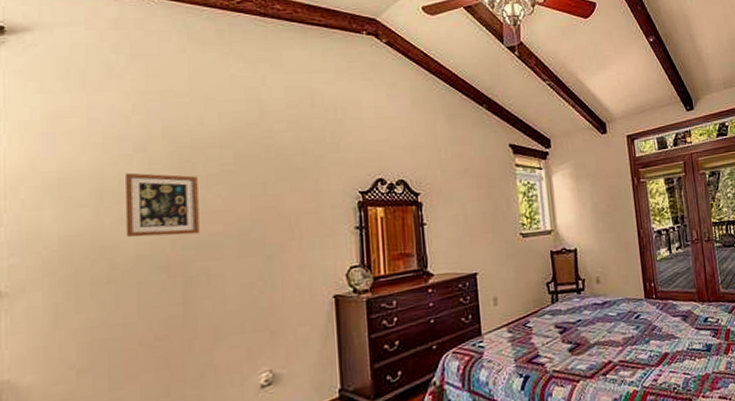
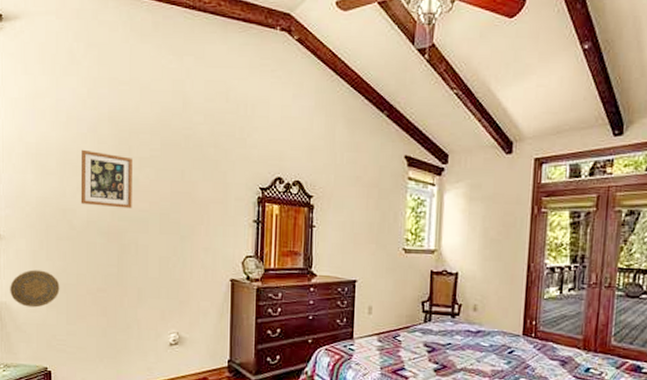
decorative plate: none [16,327,98,381] -> present [10,269,60,308]

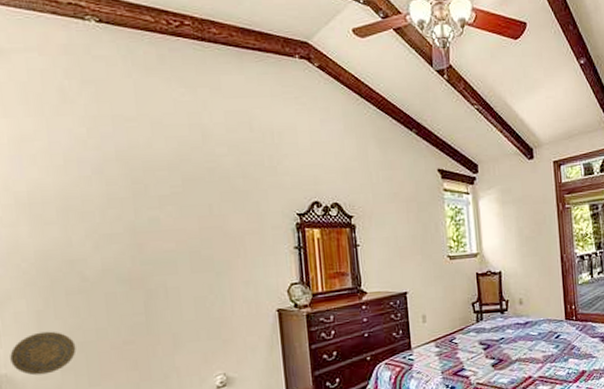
picture frame: present [80,149,132,209] -> none [87,193,156,253]

